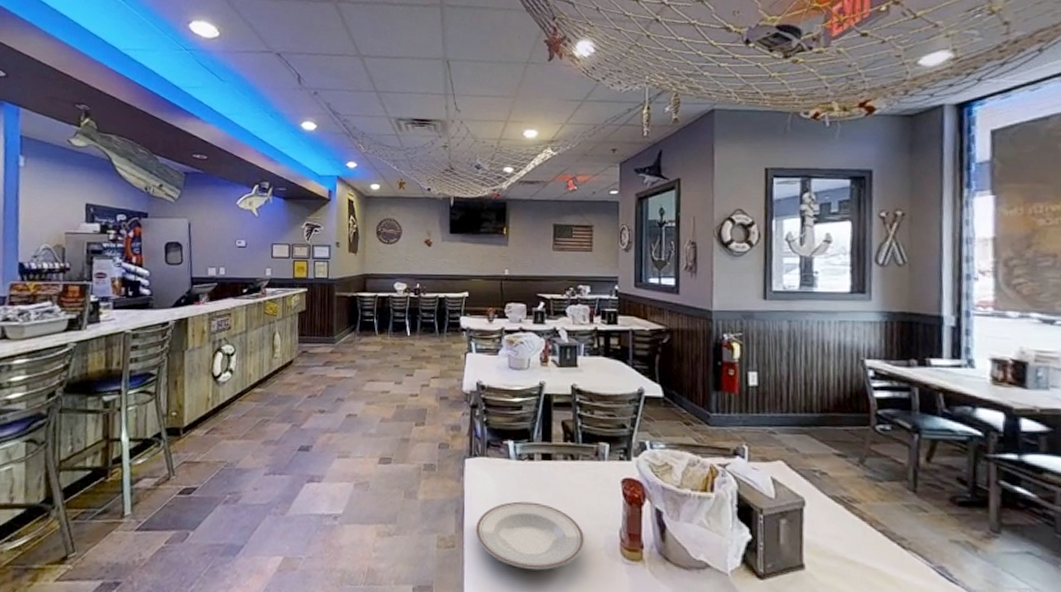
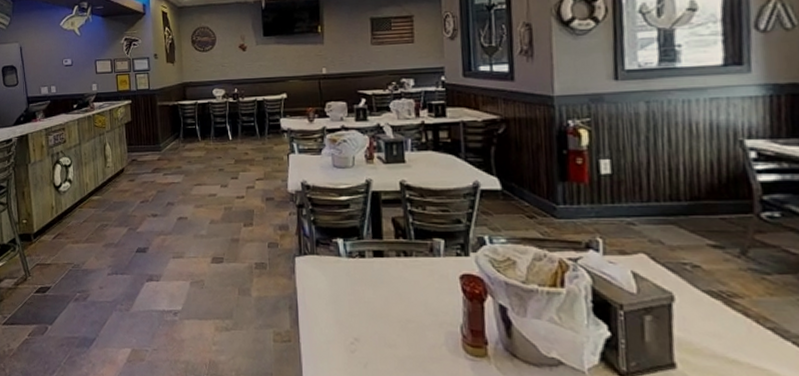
plate: present [475,501,584,570] -> none [310,298,423,365]

